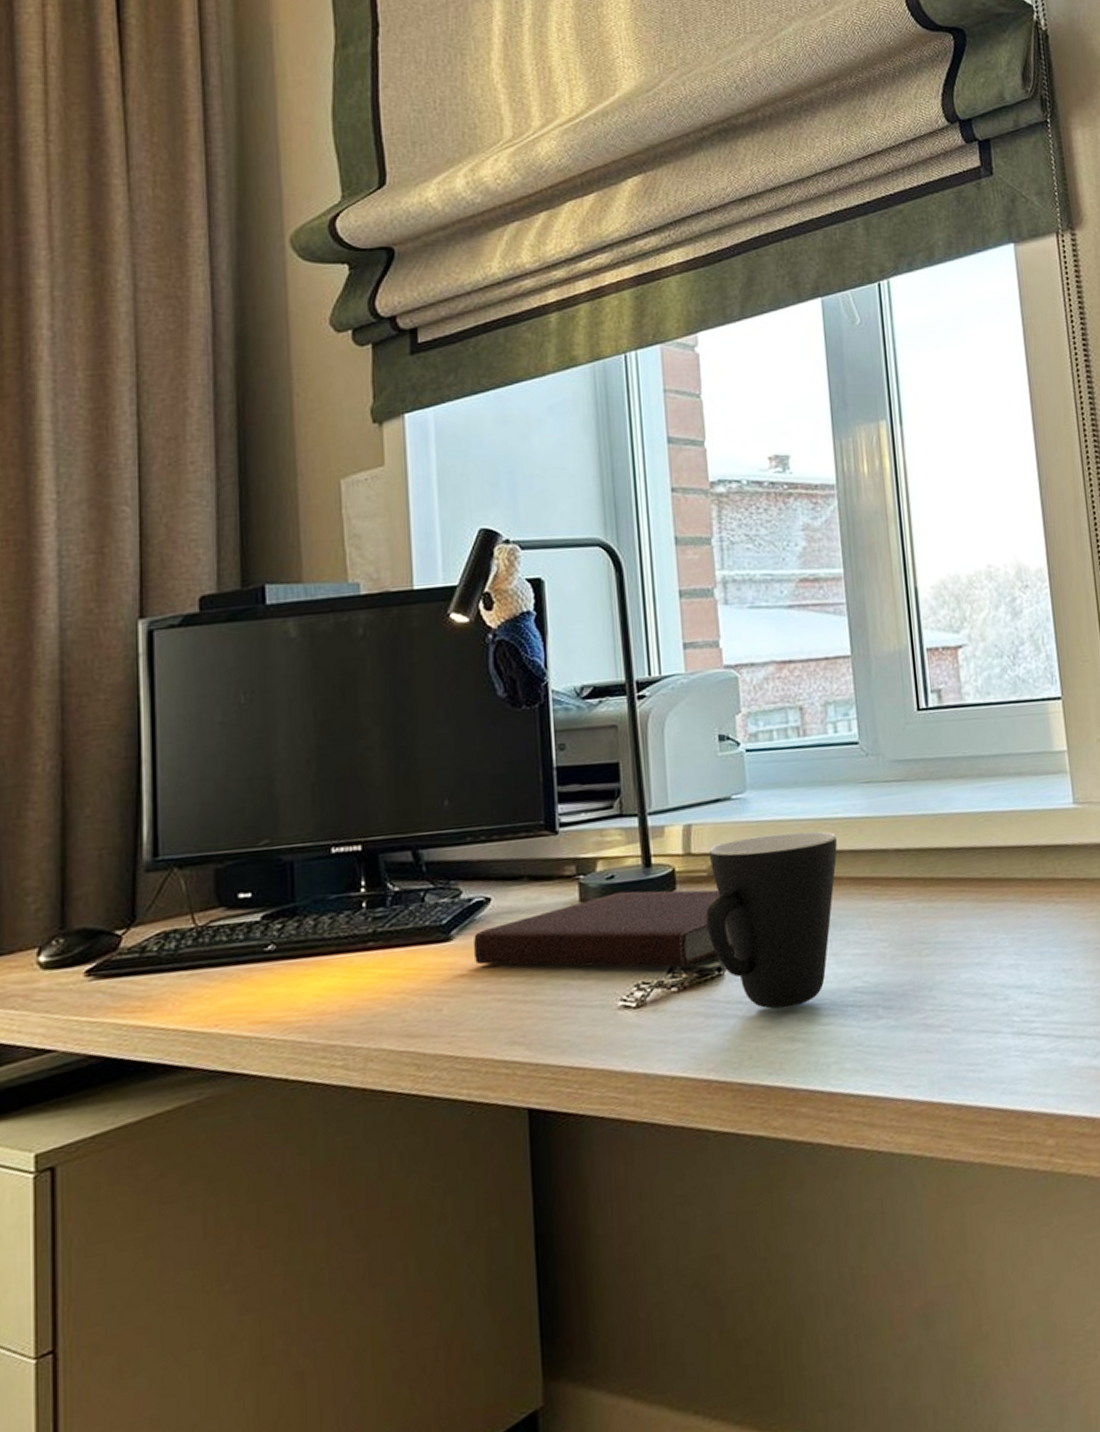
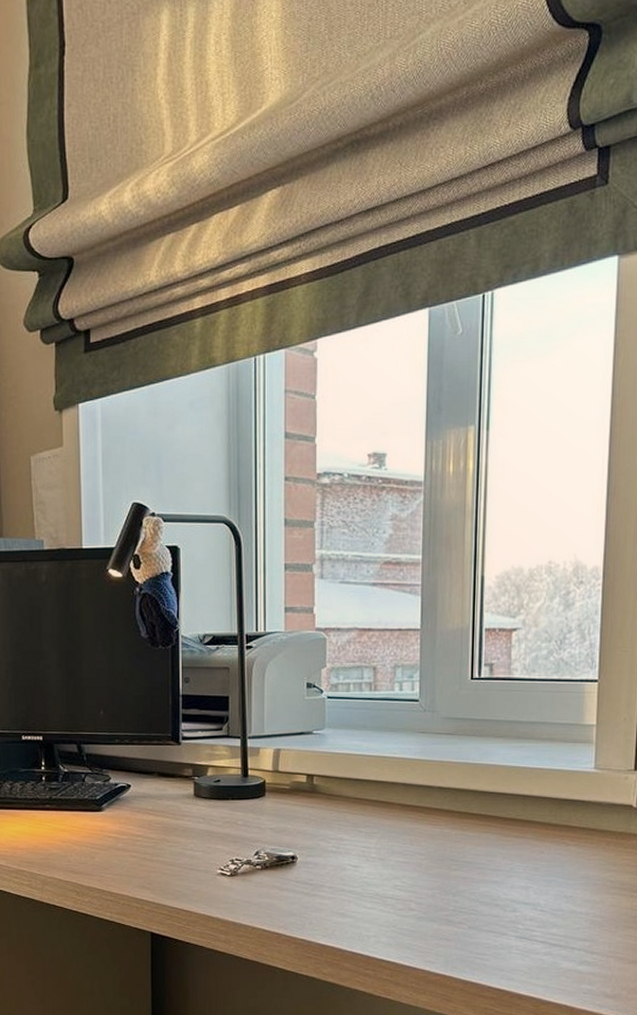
notebook: present [474,889,734,967] -> none [118,792,305,853]
mug: present [706,831,837,1010] -> none [286,764,392,892]

